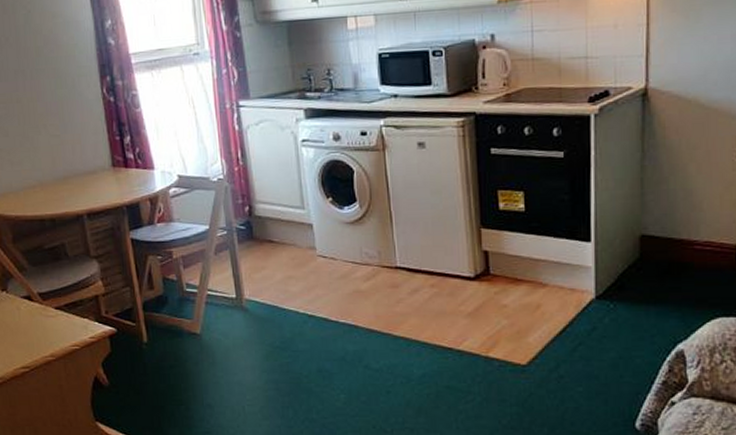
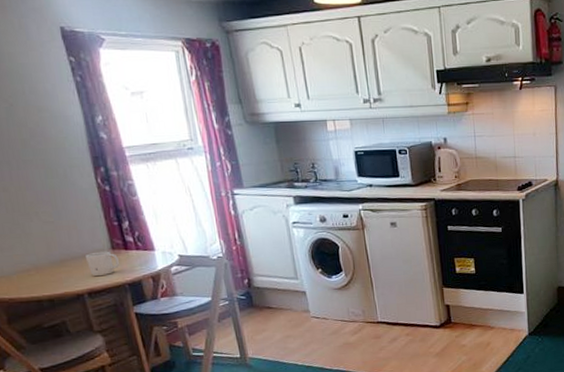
mug: none [86,168,120,197] -> present [84,251,120,277]

